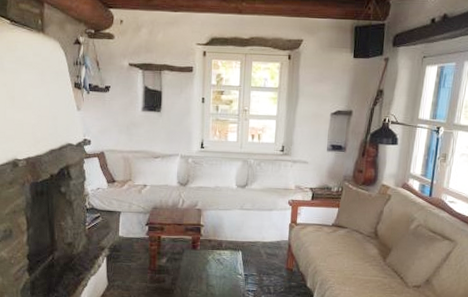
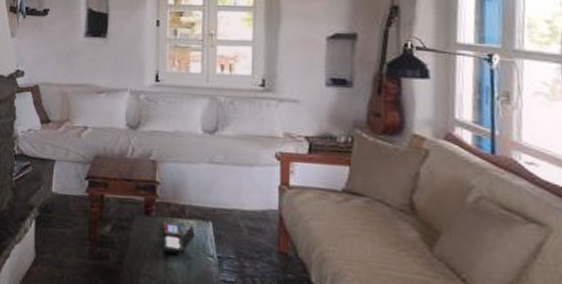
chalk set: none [205,253,229,275] -> present [163,222,195,254]

